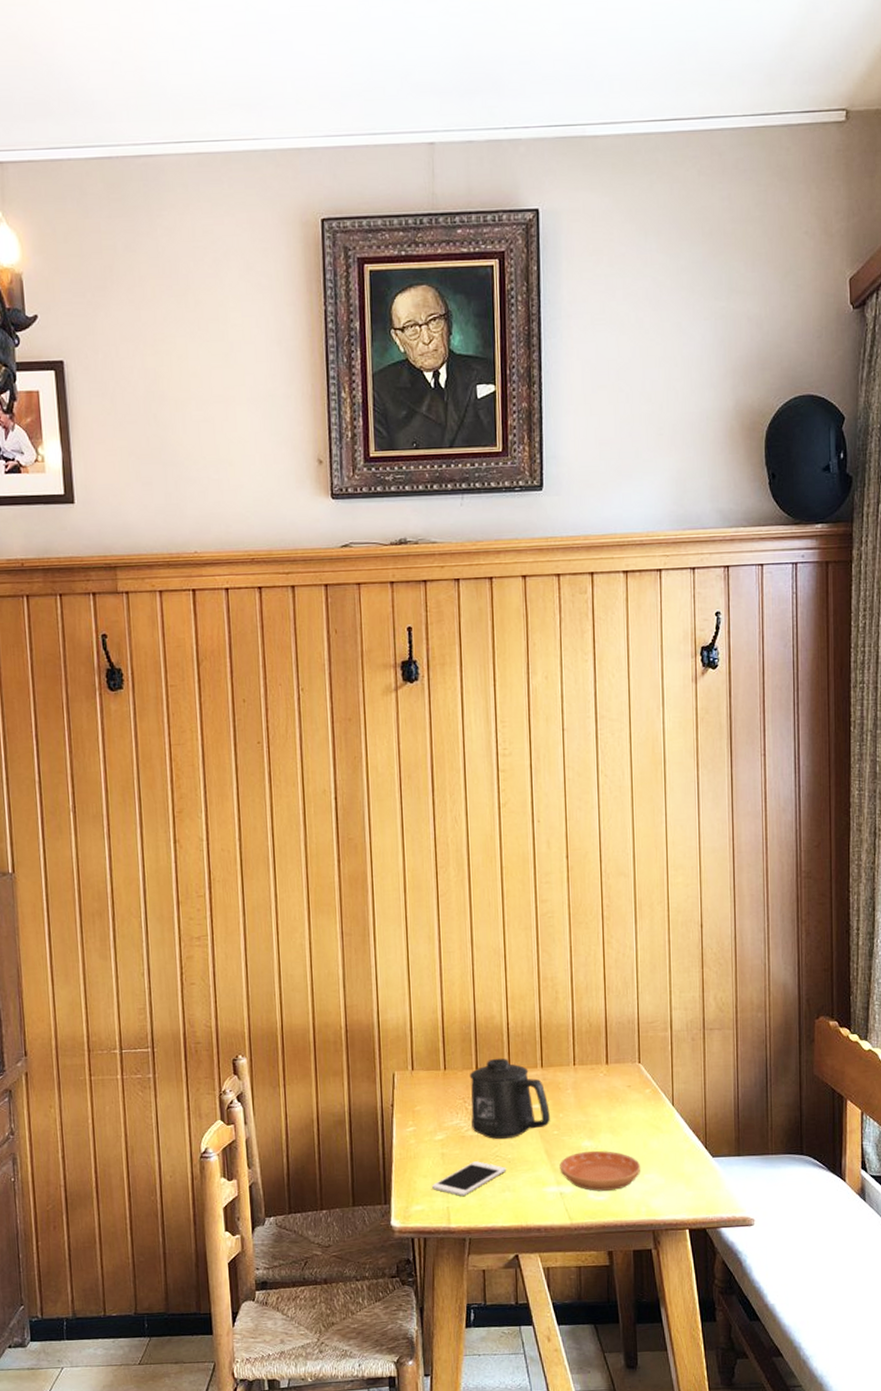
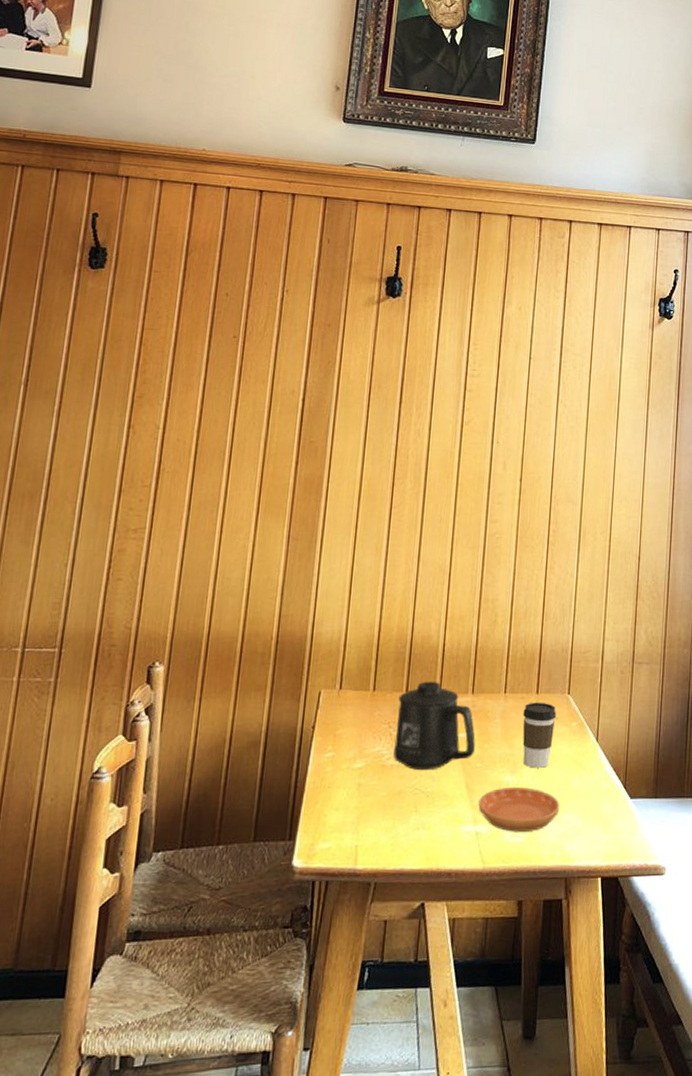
cell phone: present [432,1161,507,1196] -> none [343,794,424,833]
coffee cup: none [595,1071,628,1133] -> present [522,702,556,768]

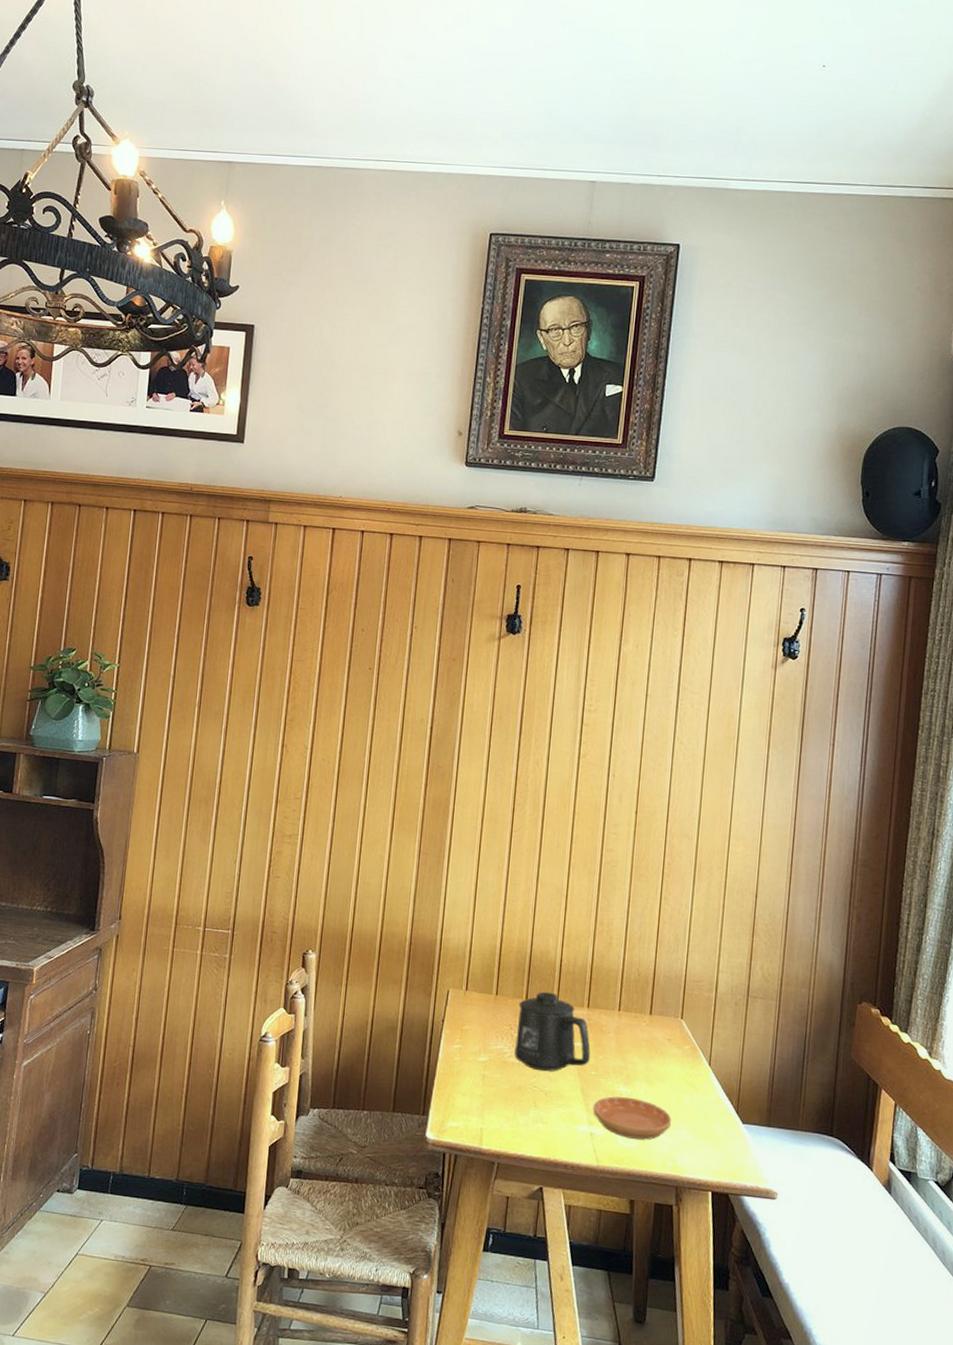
coffee cup: present [522,702,556,768] -> none [636,1022,669,1084]

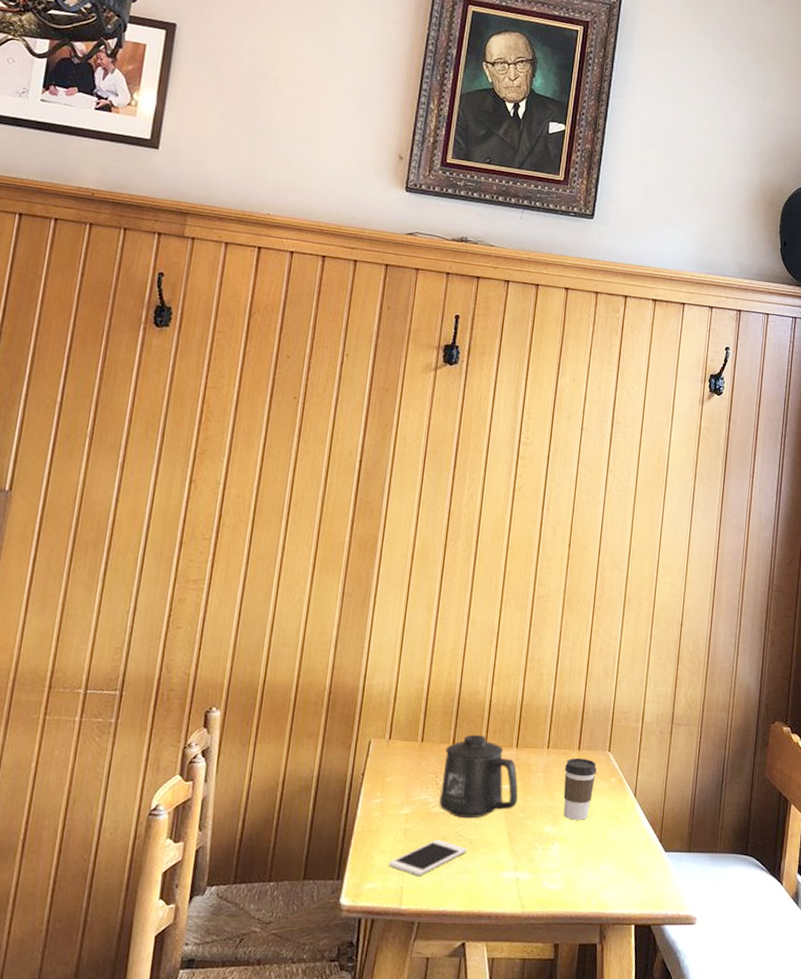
cell phone: none [469,1088,543,1120] -> present [389,840,468,876]
saucer: present [593,1096,672,1140] -> none [519,837,598,879]
coffee cup: none [636,1022,669,1084] -> present [563,757,597,820]

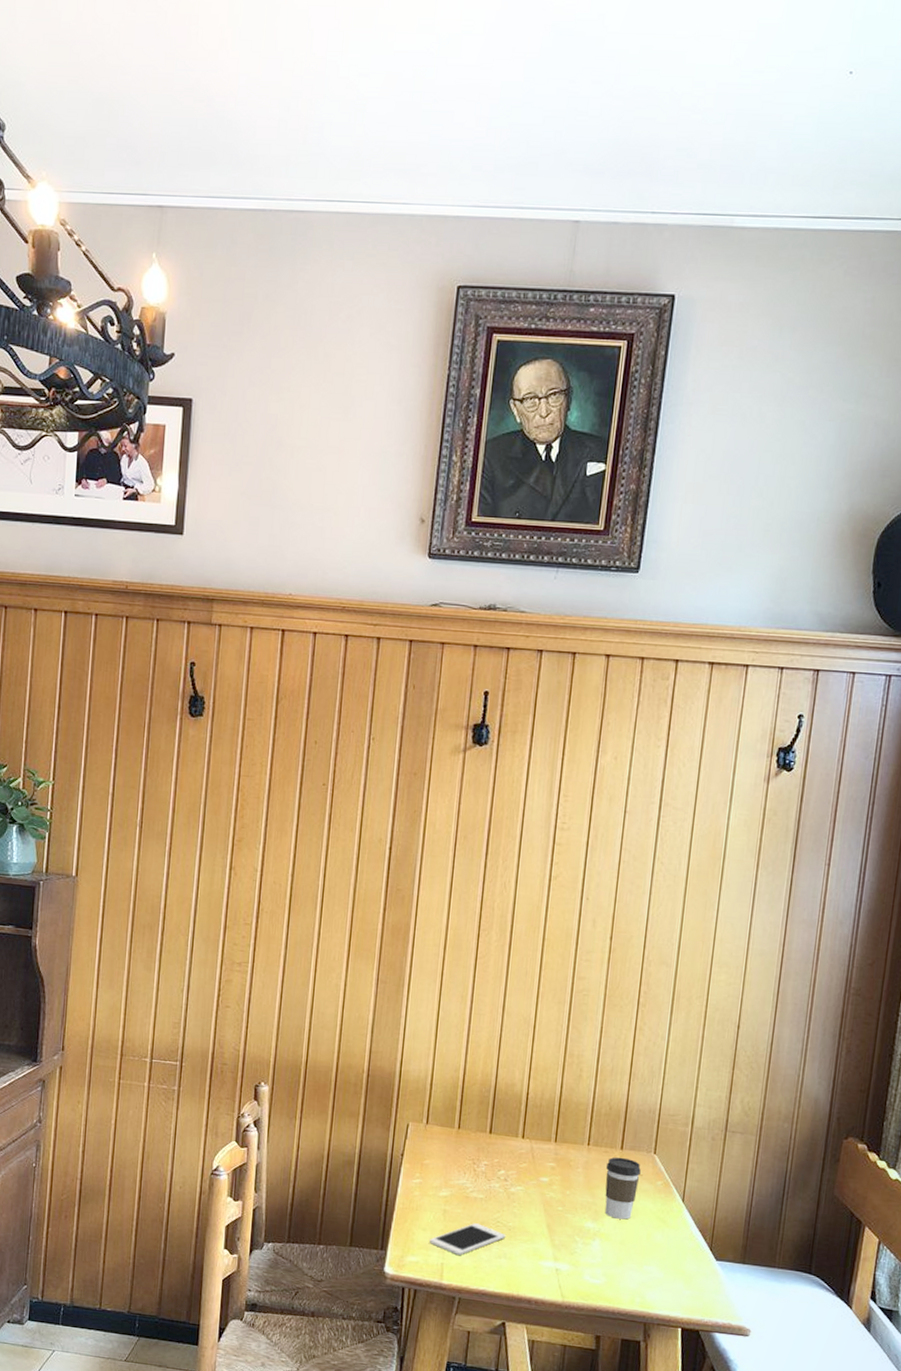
mug: present [439,734,518,819] -> none [477,1125,558,1207]

